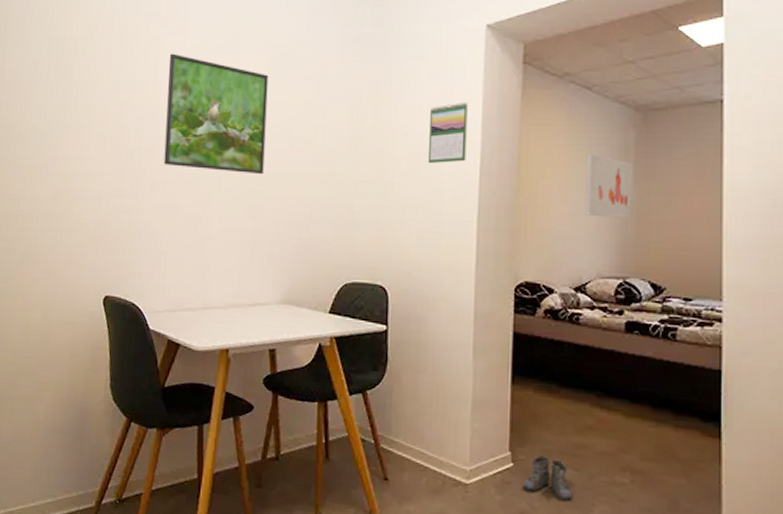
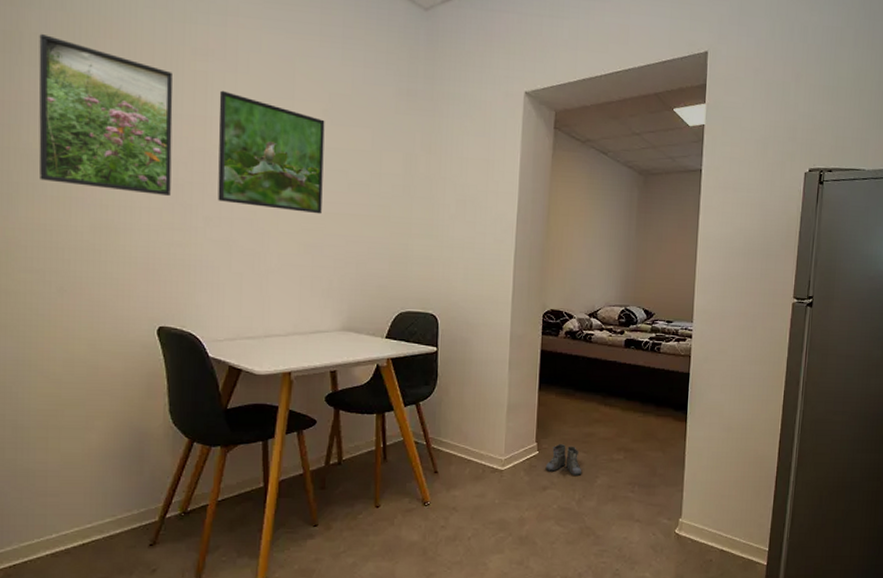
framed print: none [13,15,128,161] -> present [38,33,173,196]
calendar: present [429,101,468,164] -> none [474,158,508,211]
wall art: present [585,154,633,219] -> none [599,207,636,260]

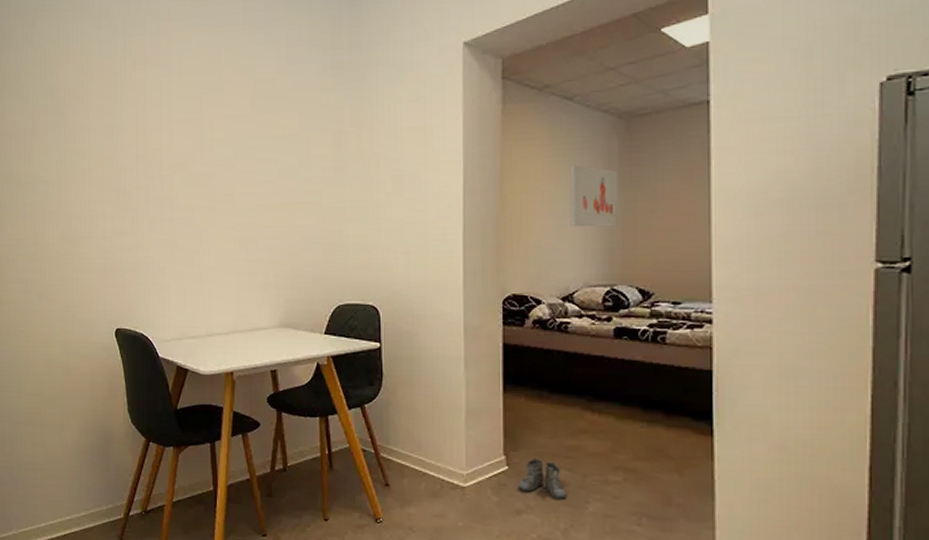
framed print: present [38,33,173,196] -> none [16,69,121,203]
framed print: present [218,90,325,214] -> none [157,95,254,207]
wall art: none [599,207,636,260] -> present [569,165,618,227]

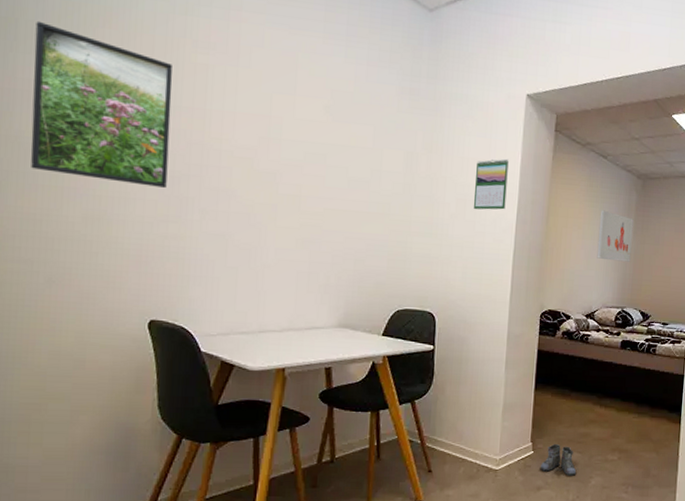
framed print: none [16,69,121,203] -> present [30,20,172,188]
calendar: none [412,121,449,186] -> present [474,158,509,210]

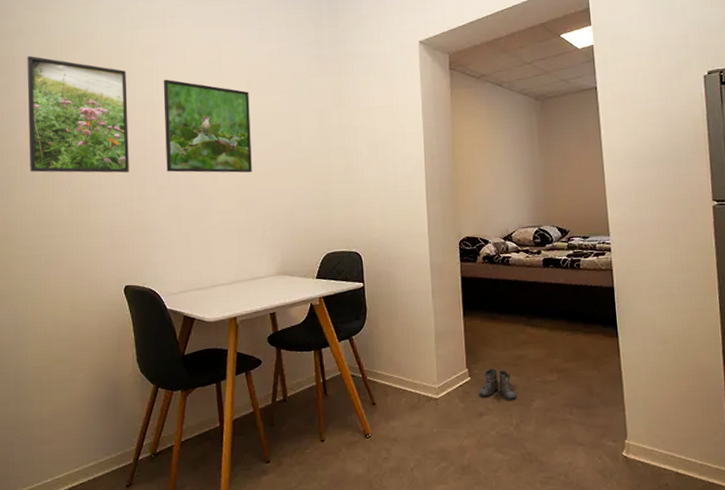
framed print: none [215,84,326,210] -> present [163,79,252,173]
calendar: present [474,158,509,210] -> none [382,102,413,153]
wall art: present [597,210,634,262] -> none [503,135,540,182]

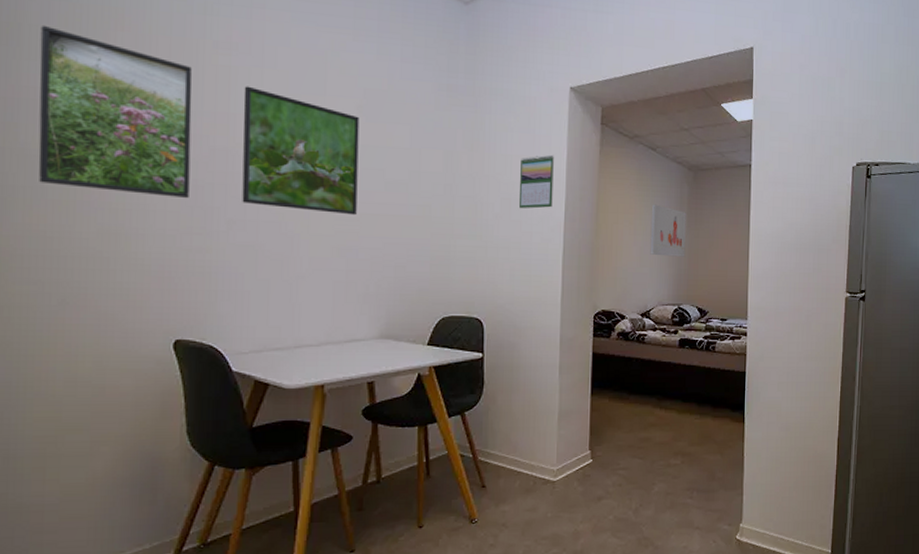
calendar: none [382,102,413,153] -> present [520,154,554,209]
boots: present [479,368,518,400] -> none [600,450,640,484]
wall art: none [503,135,540,182] -> present [650,204,686,257]

